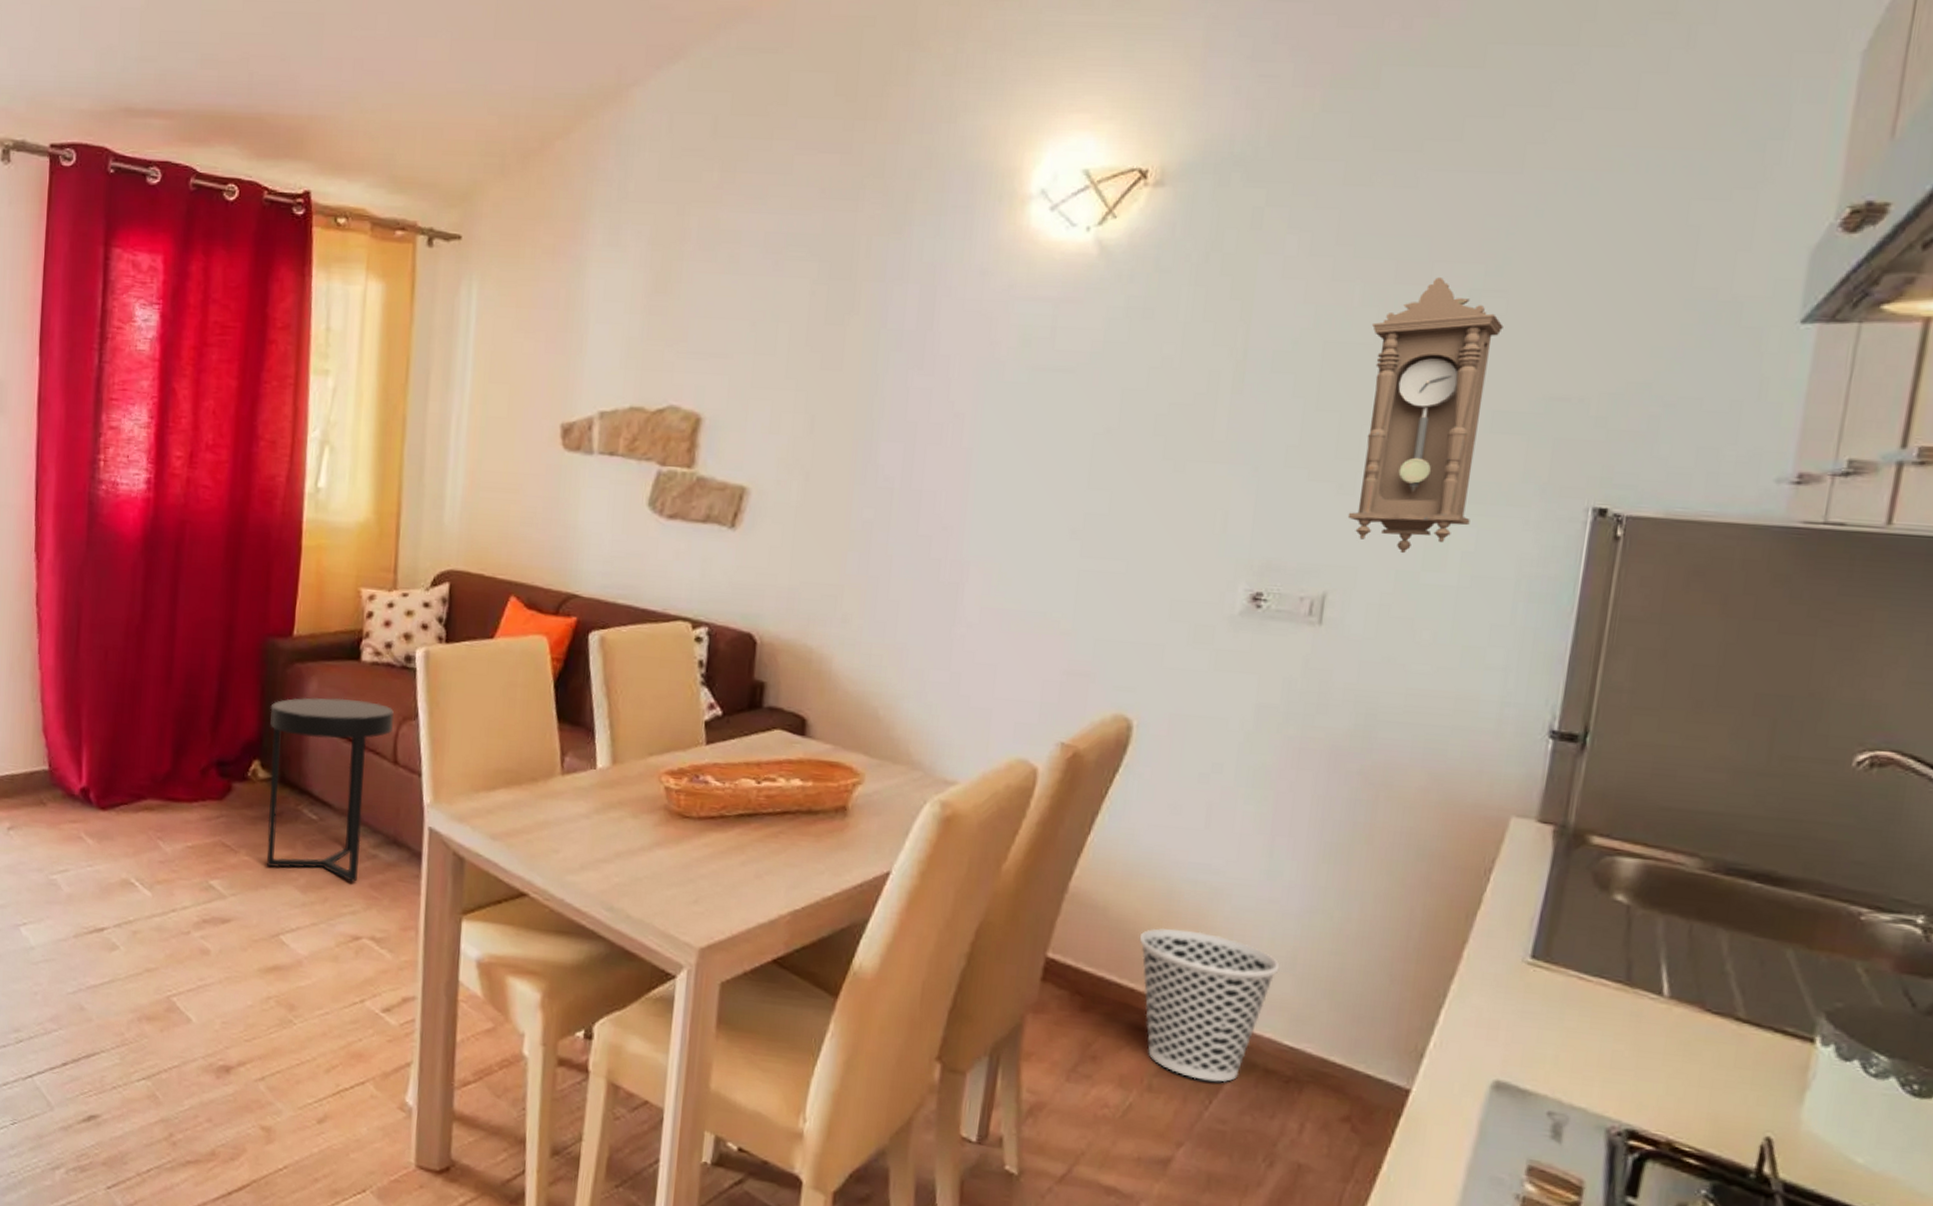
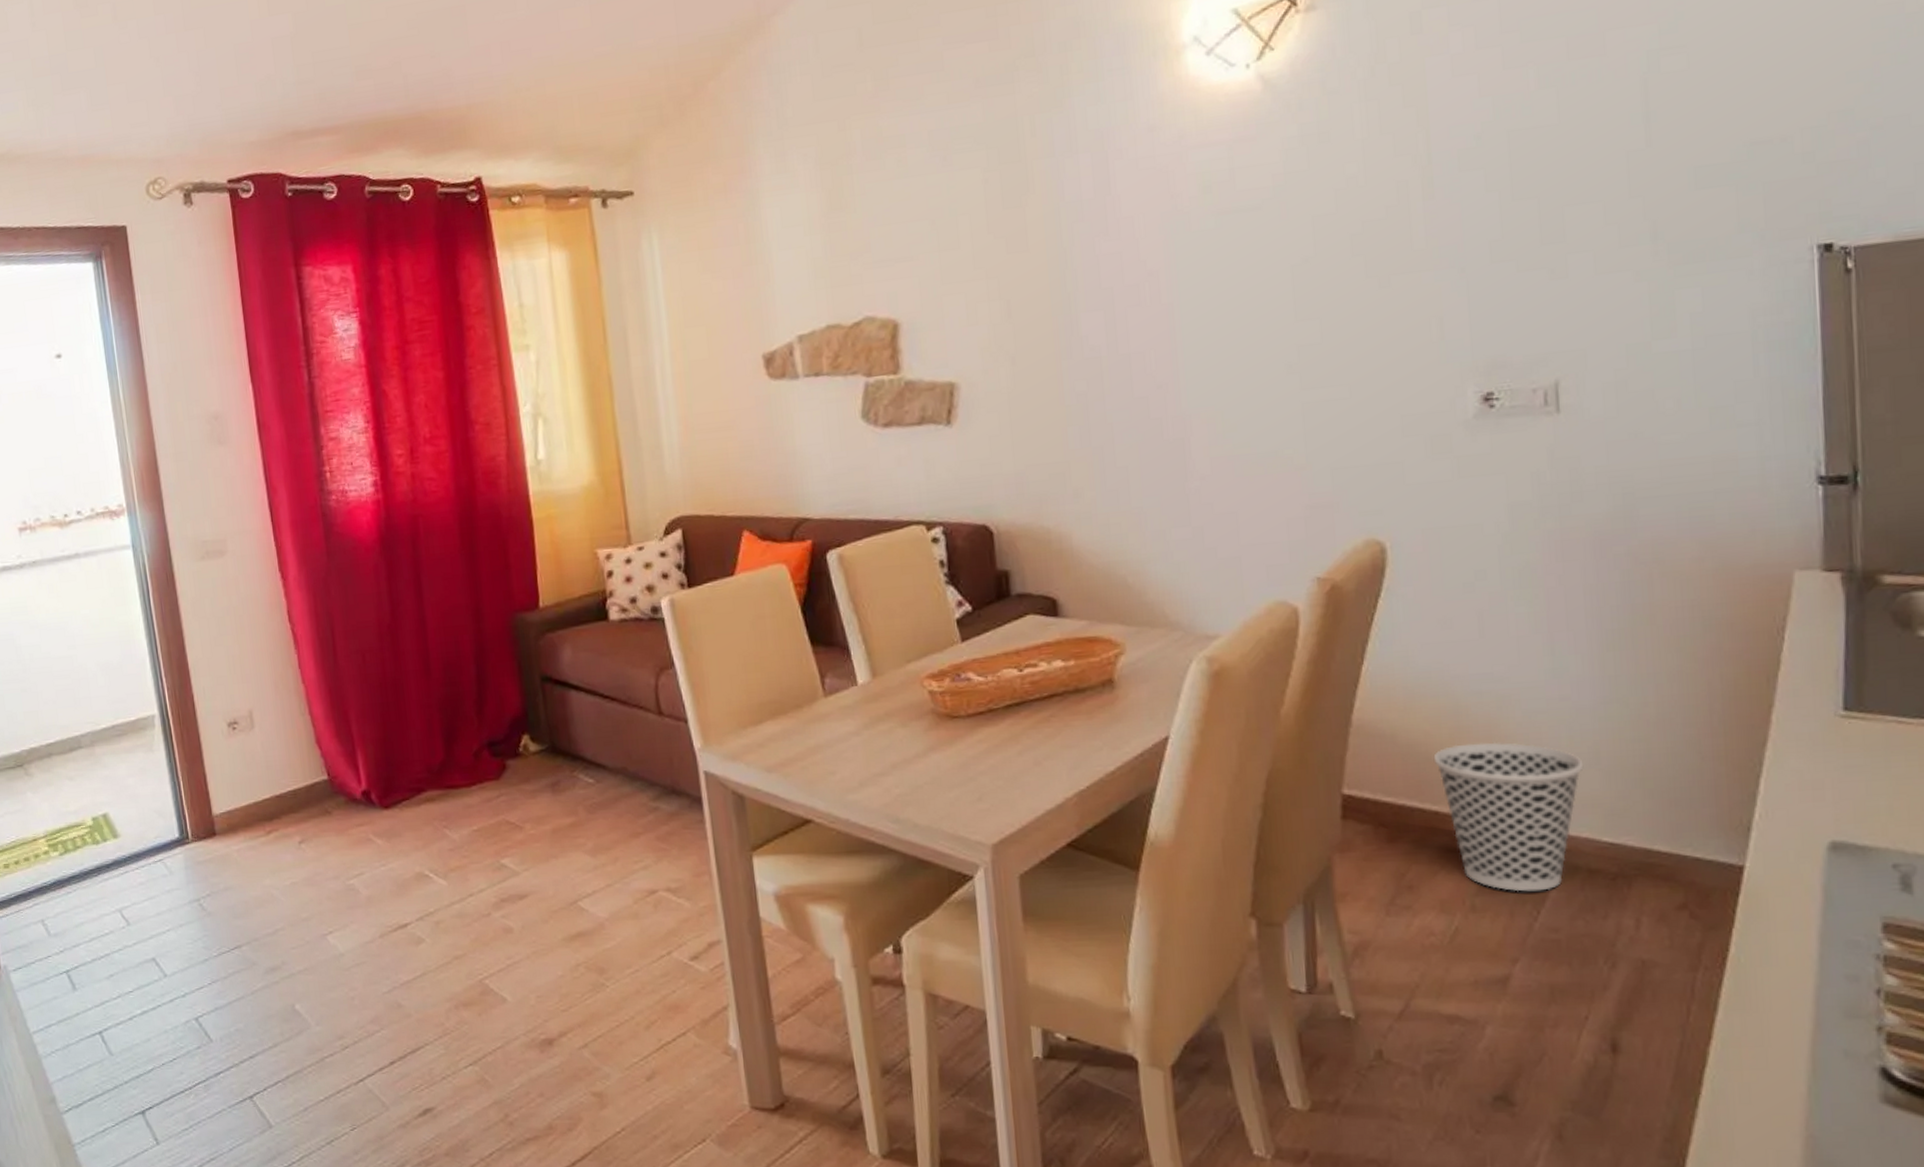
side table: present [266,697,395,883] -> none [529,658,652,839]
pendulum clock: present [1347,277,1503,554] -> none [1554,45,1693,327]

